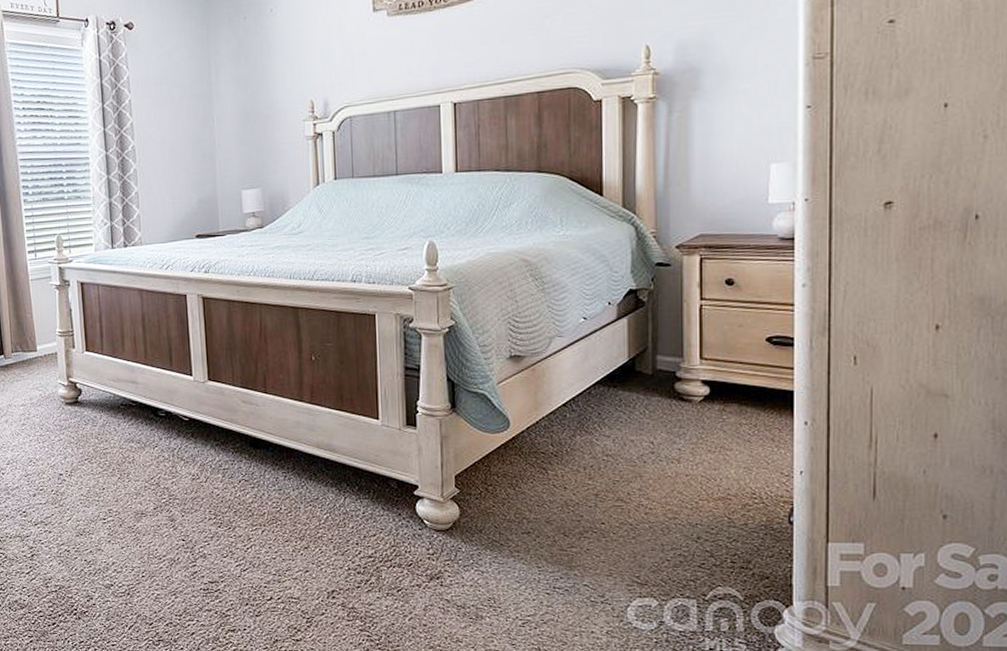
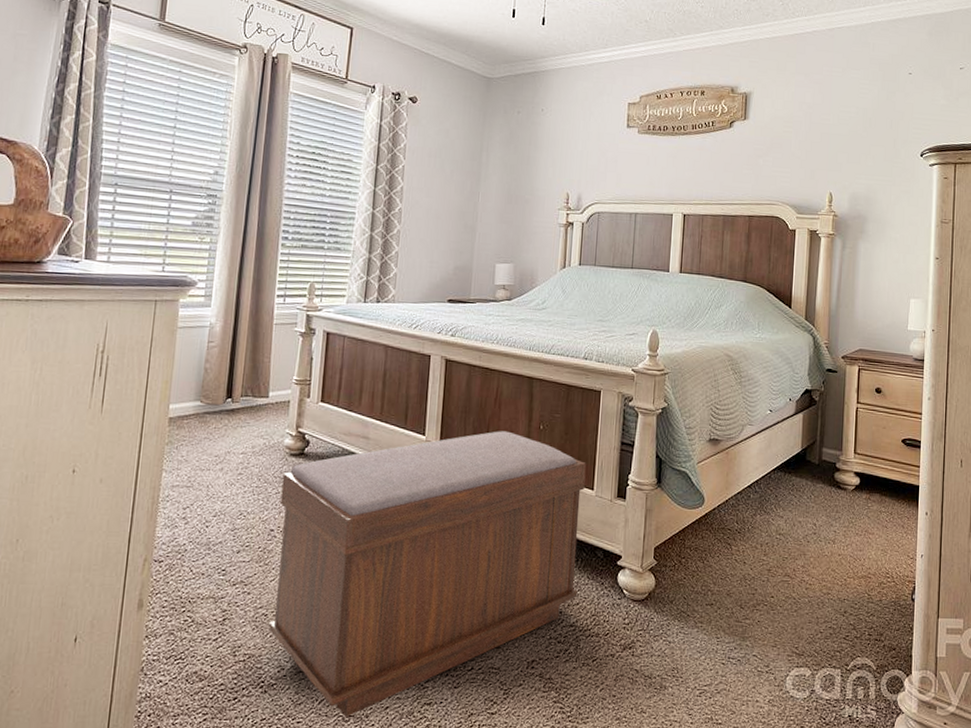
bench: none [62,365,373,641] -> present [268,431,586,717]

